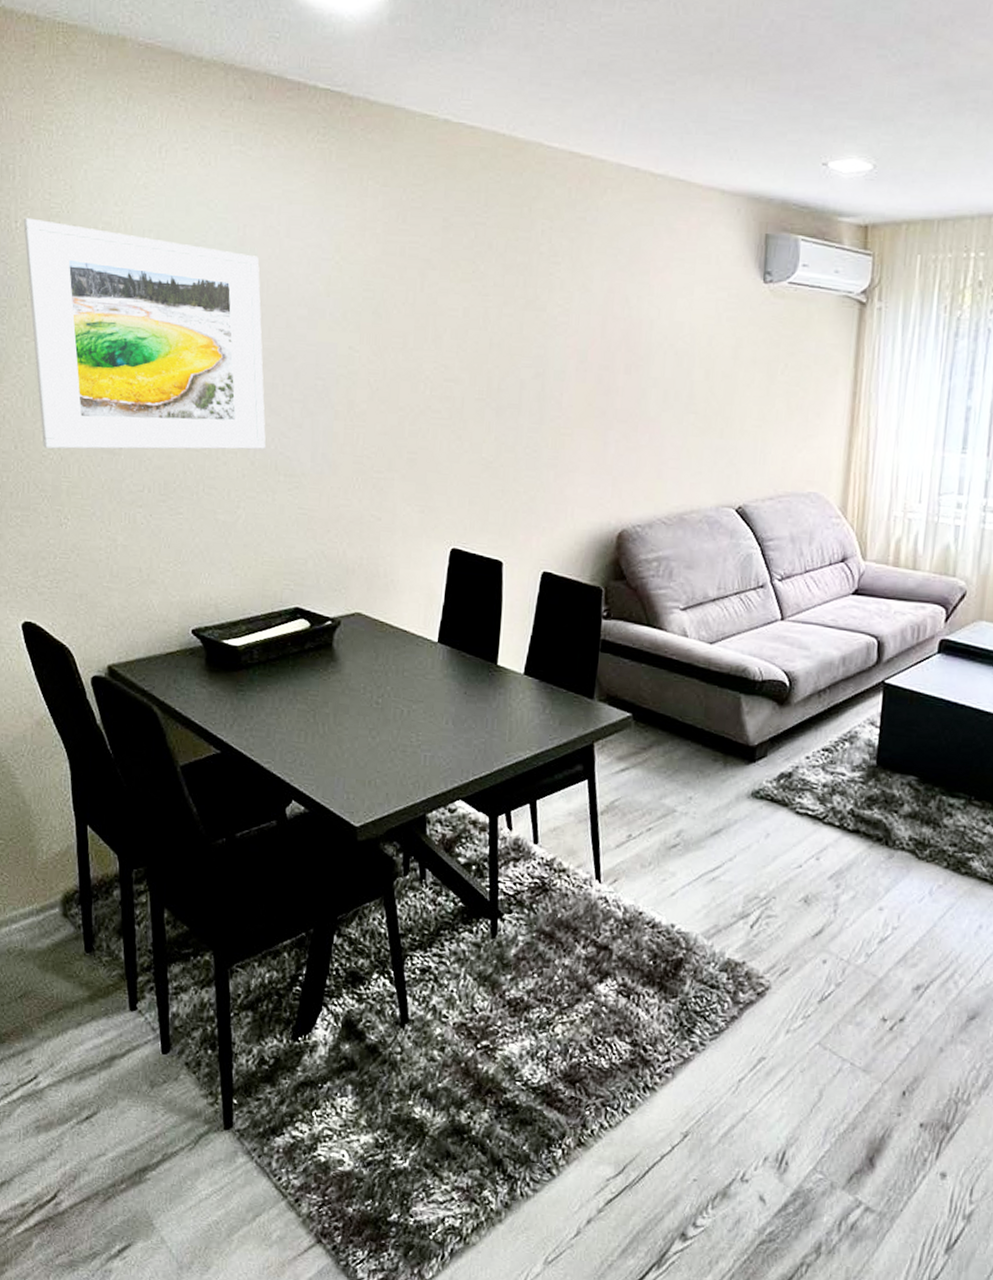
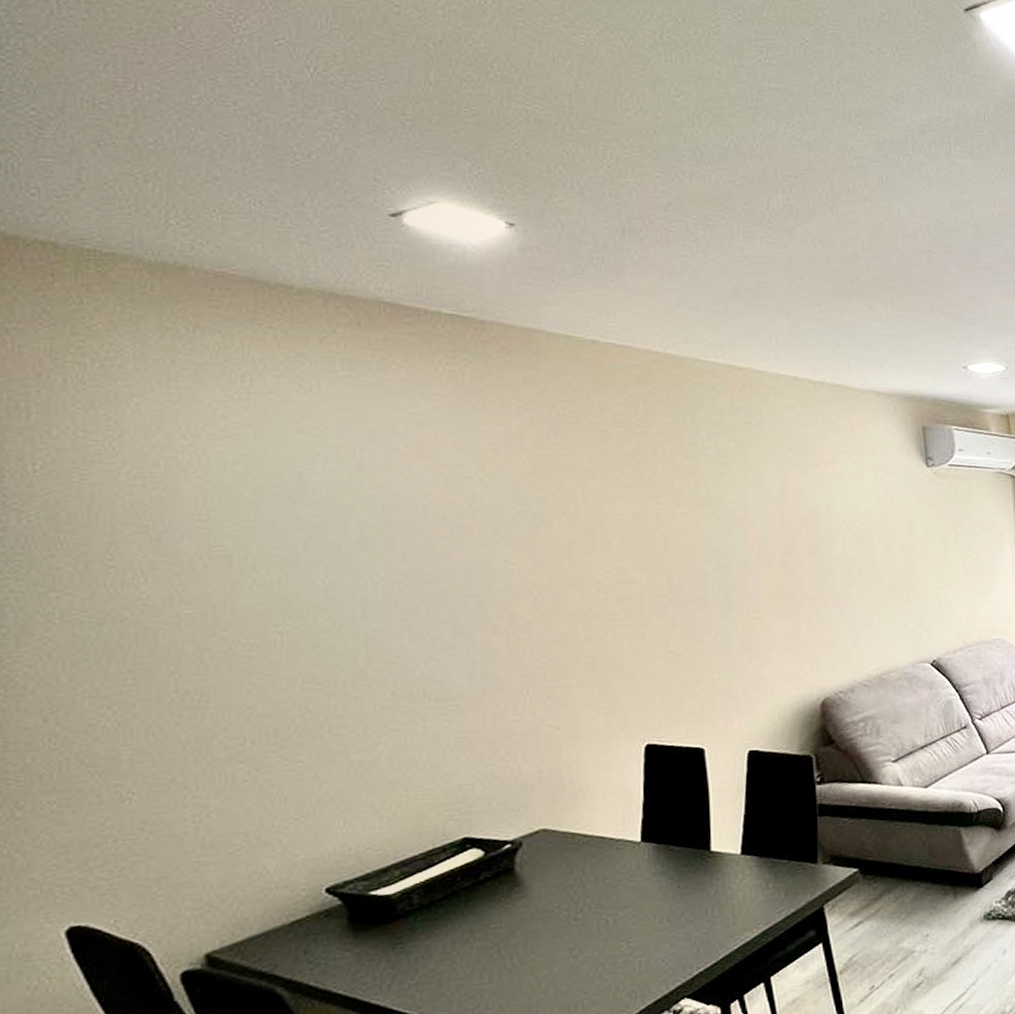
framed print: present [23,217,266,450] -> none [45,458,409,716]

